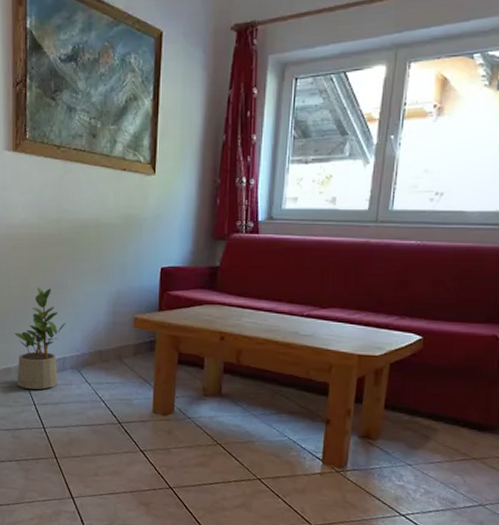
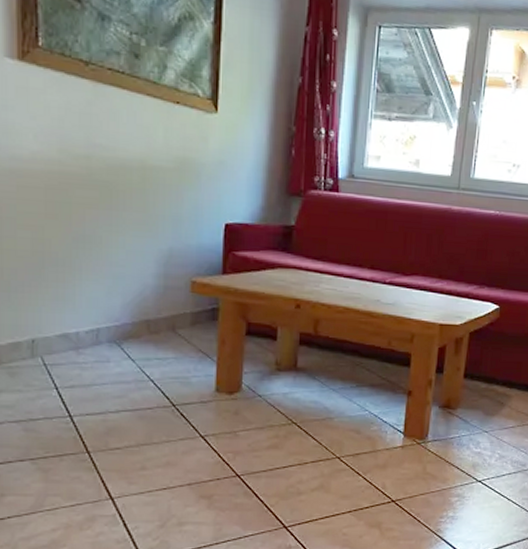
potted plant: present [14,286,66,390] -> none [25,239,101,369]

